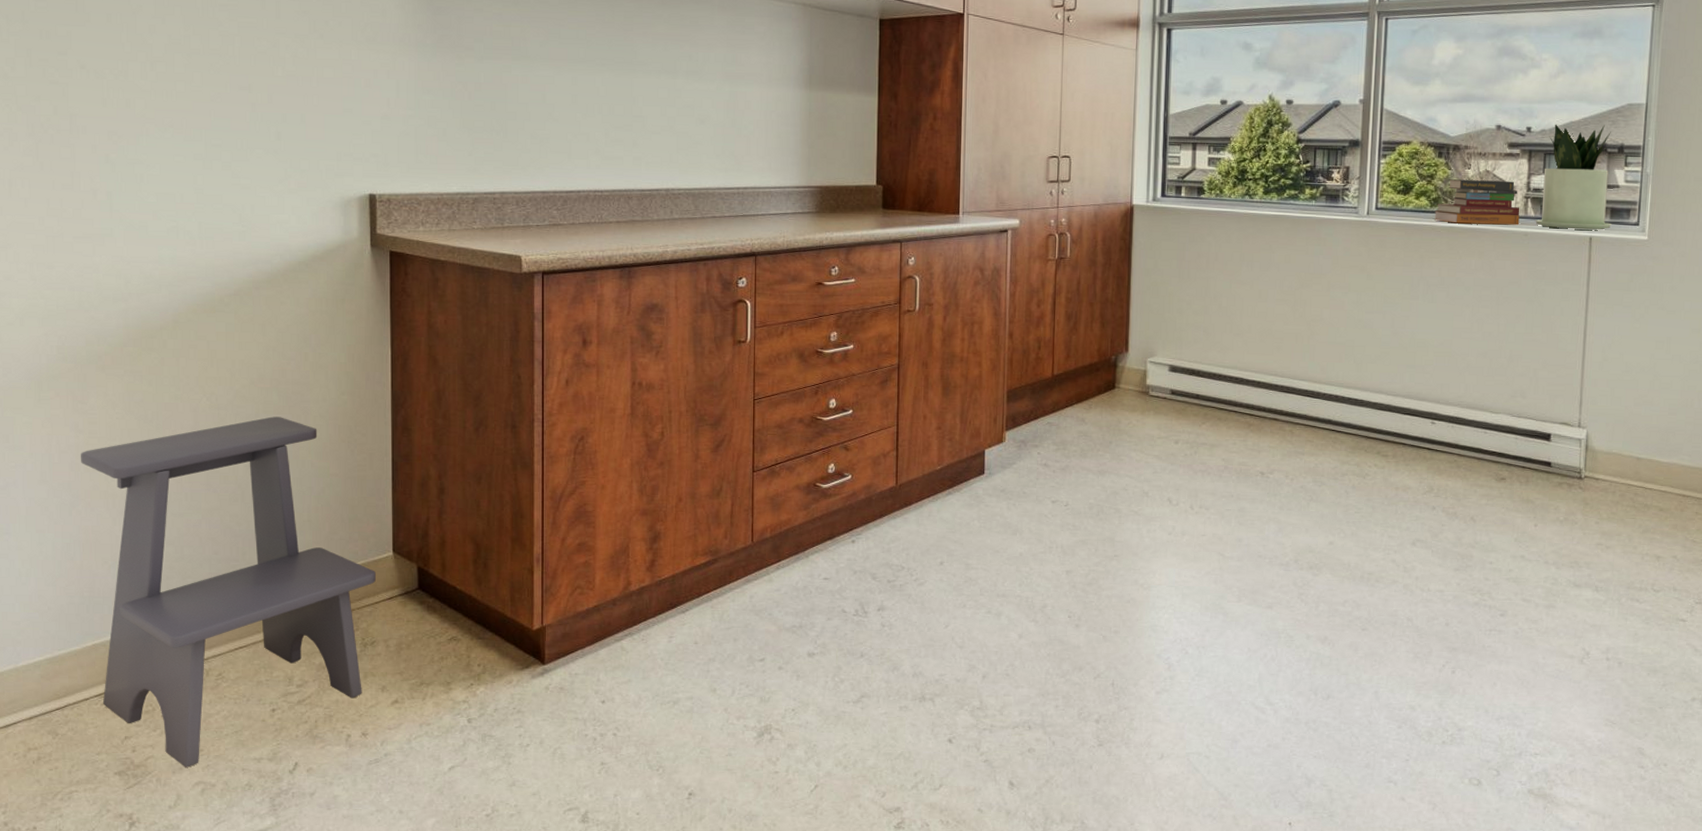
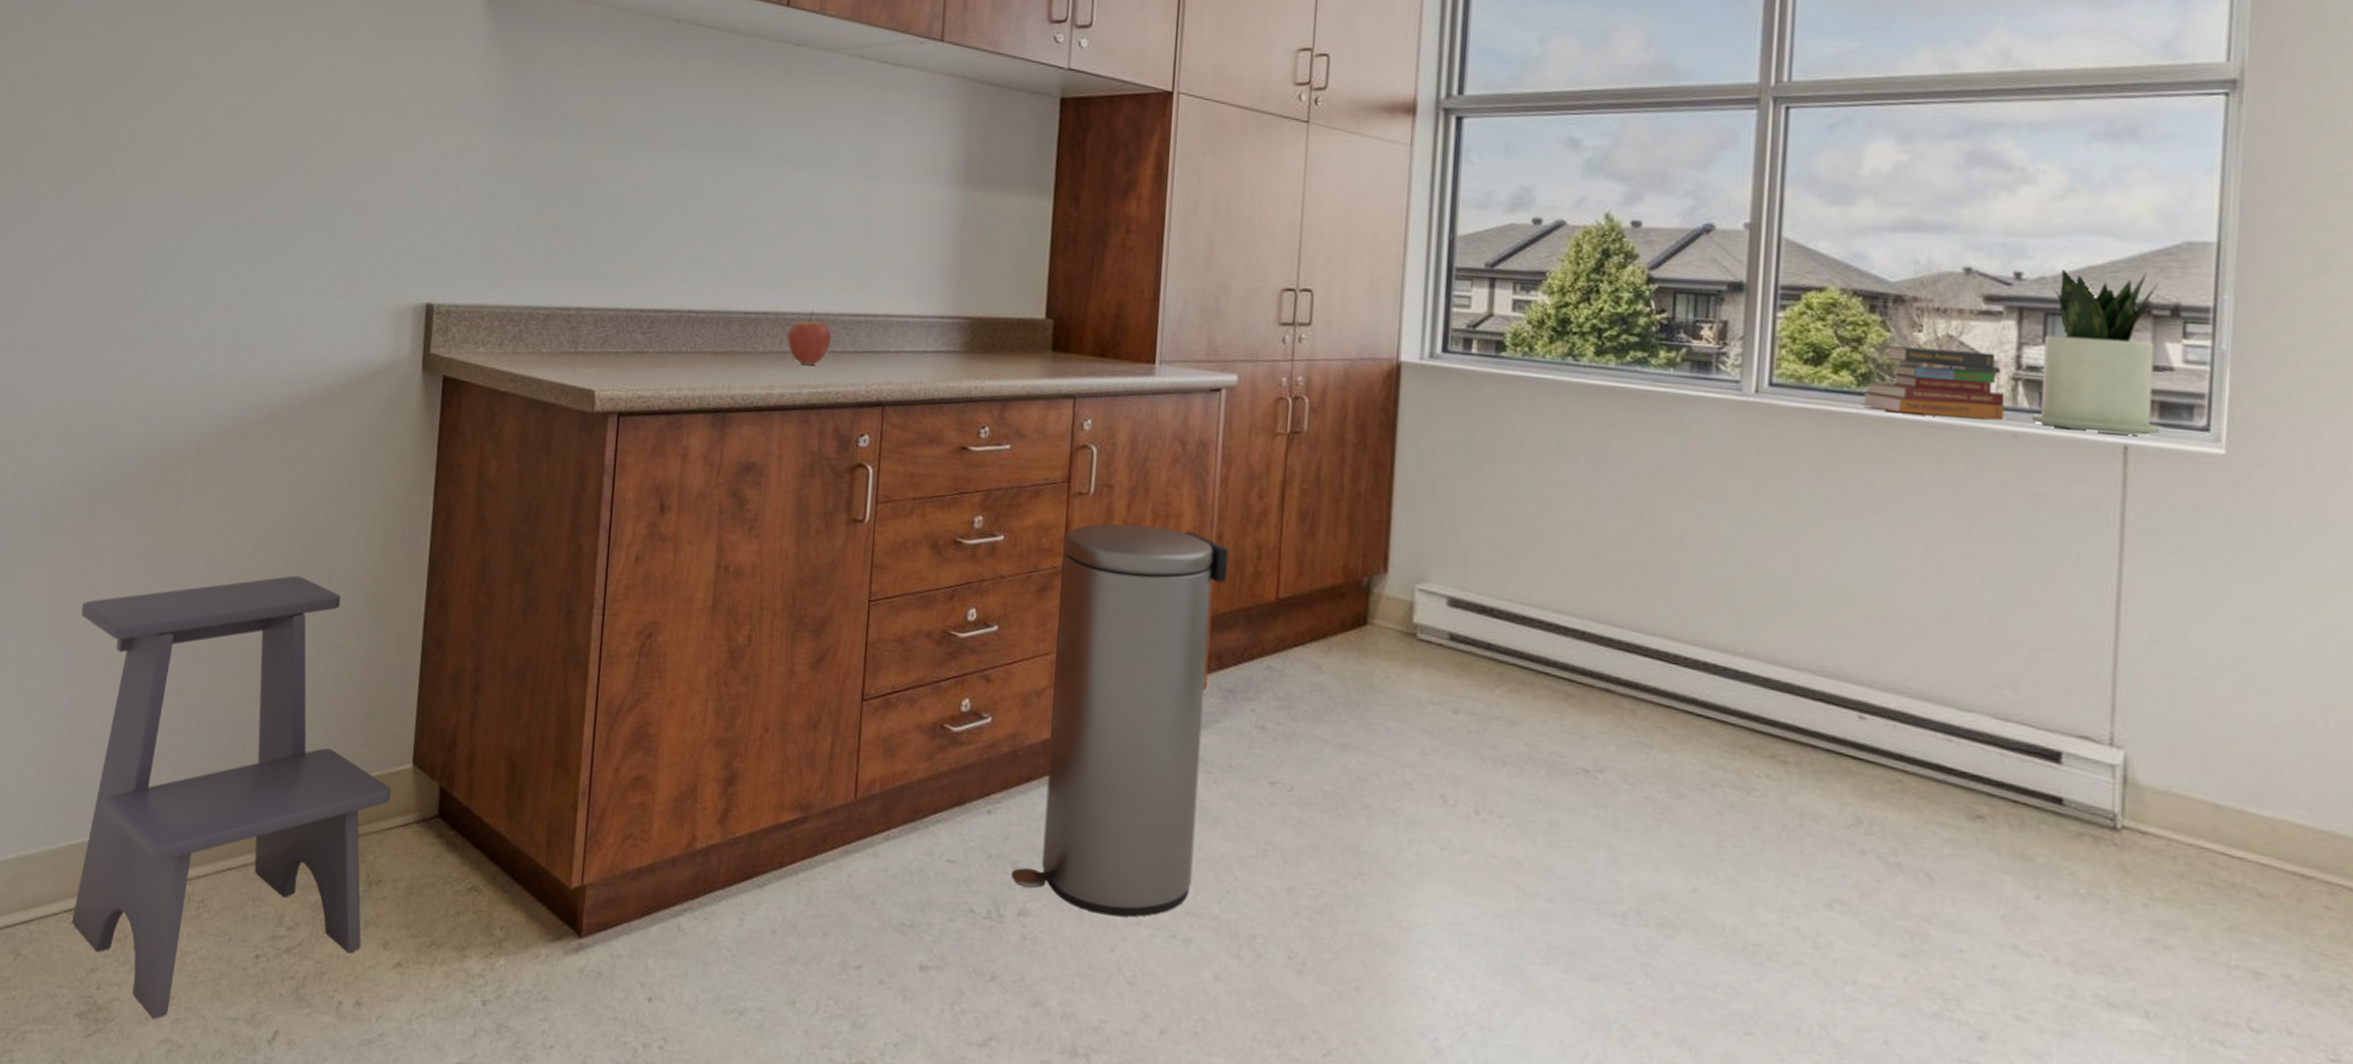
fruit: none [676,186,712,227] -> present [787,310,832,365]
pedal bin: none [872,330,1017,603] -> present [1011,523,1228,917]

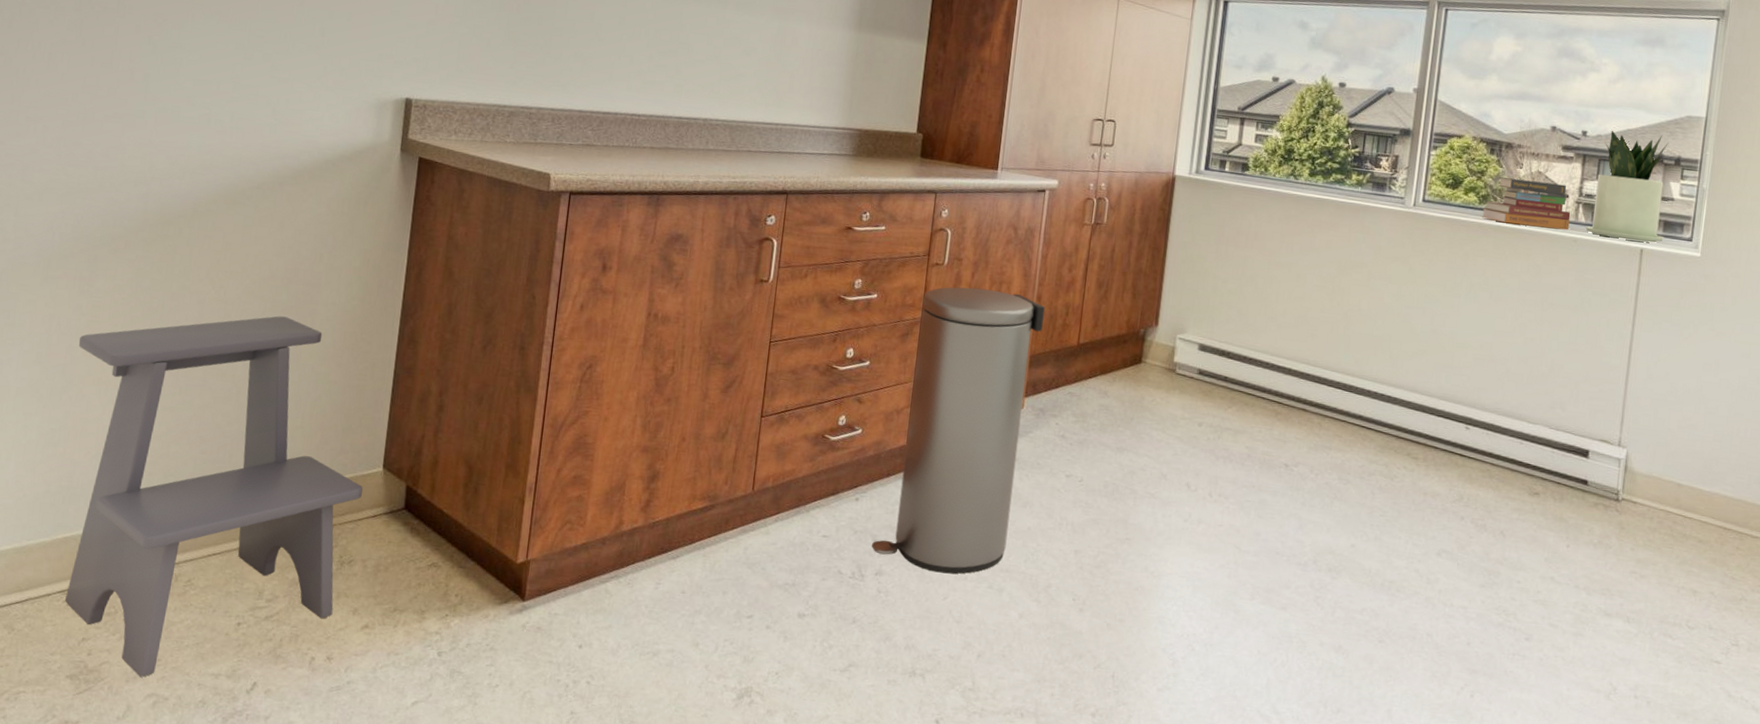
fruit: present [787,310,832,365] -> none [712,118,749,161]

